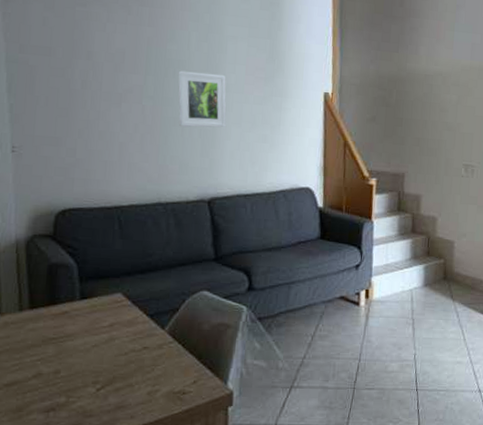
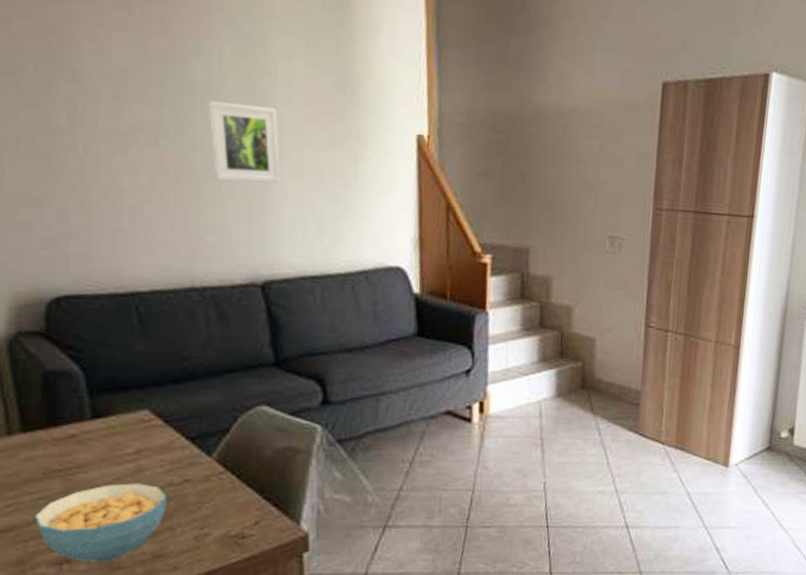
cereal bowl: none [33,349,130,411] -> present [35,483,166,562]

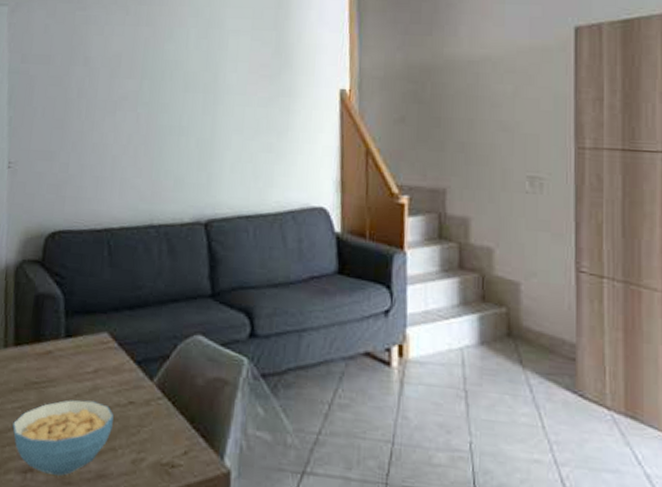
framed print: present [207,100,282,184] -> none [175,72,227,136]

